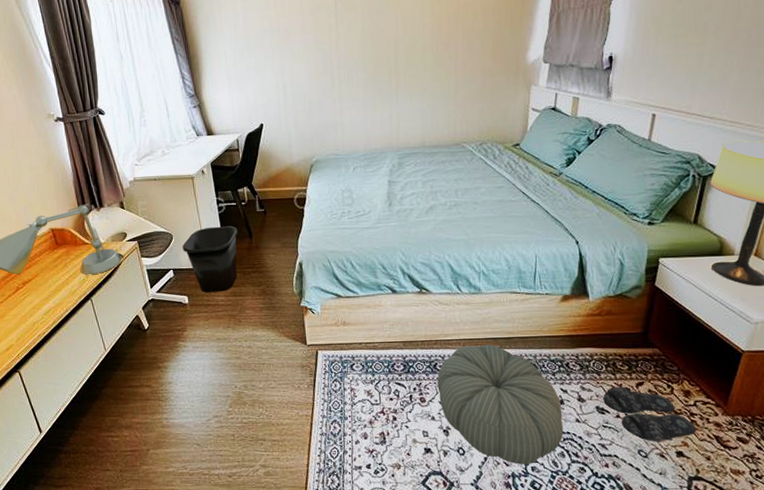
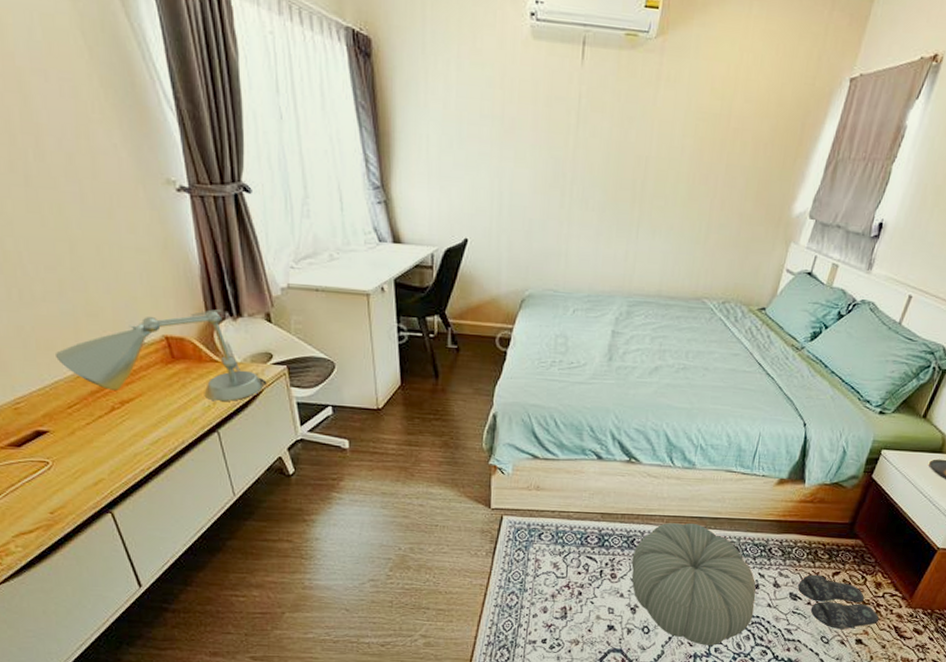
waste bin: present [182,225,238,293] -> none [347,359,421,439]

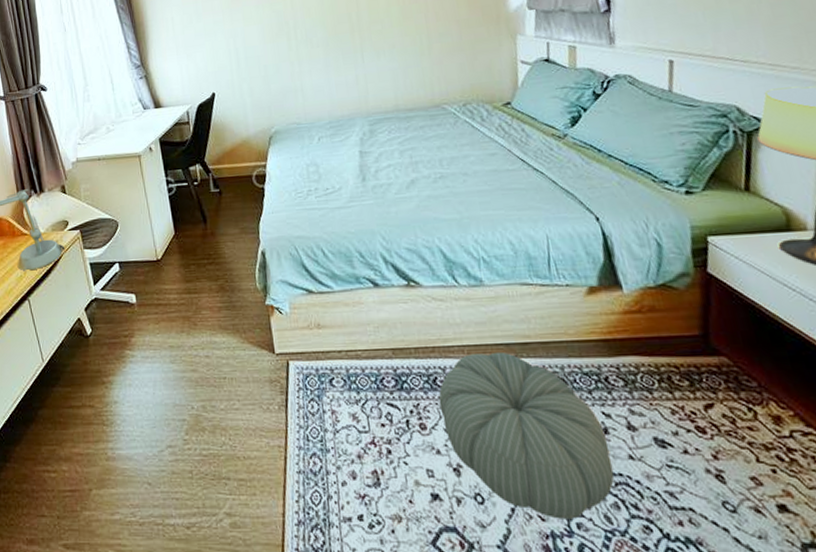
slippers: present [798,574,879,629] -> none [661,409,800,488]

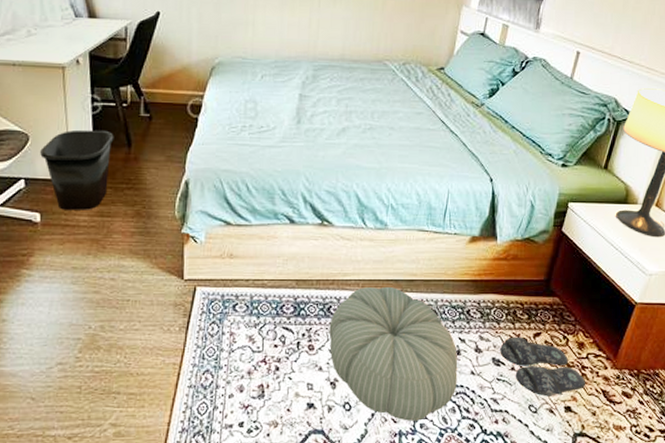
waste bin: none [129,209,191,290] -> present [40,129,114,210]
slippers: none [661,409,800,488] -> present [500,336,585,395]

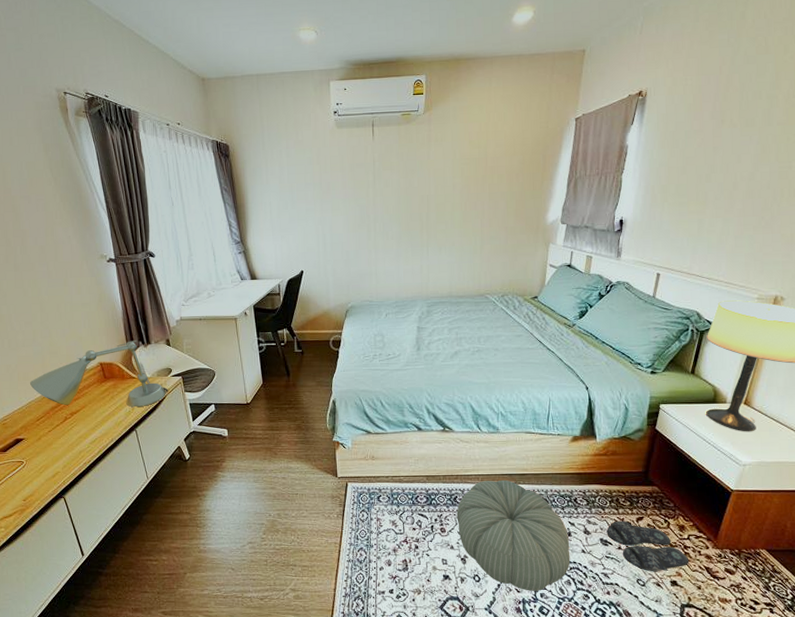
waste bin: present [40,129,114,210] -> none [224,364,277,426]

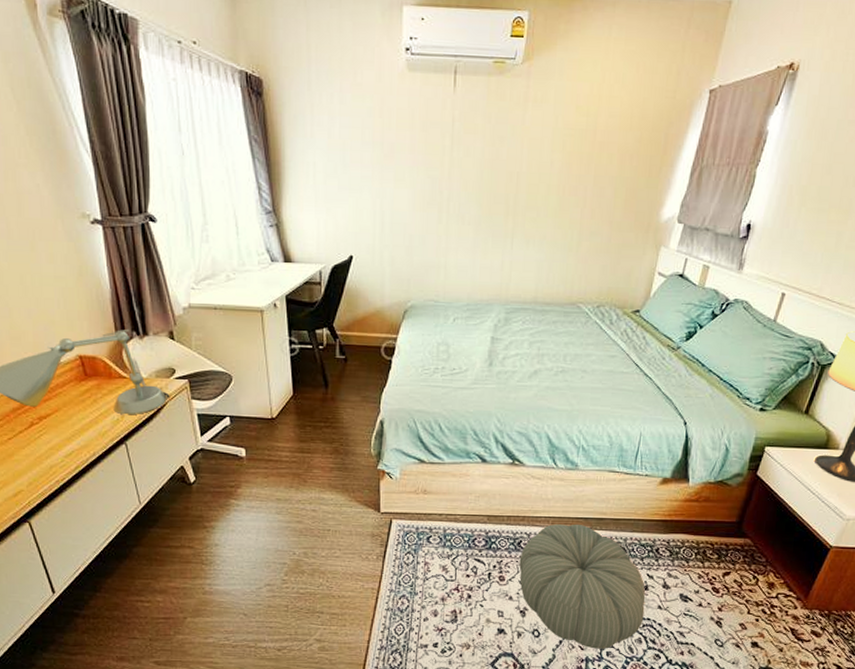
slippers: present [606,520,688,571] -> none [688,575,774,631]

